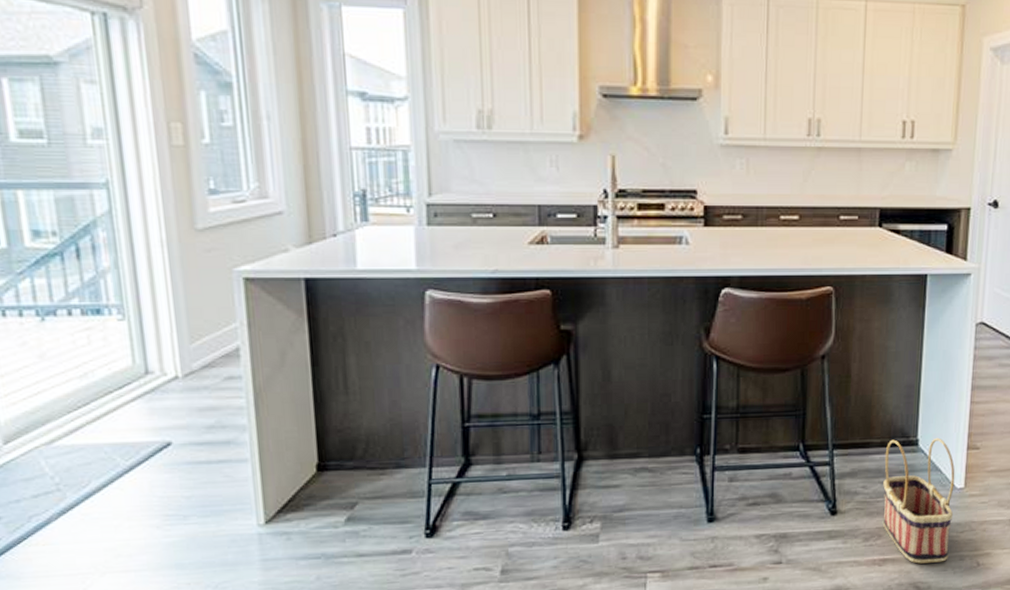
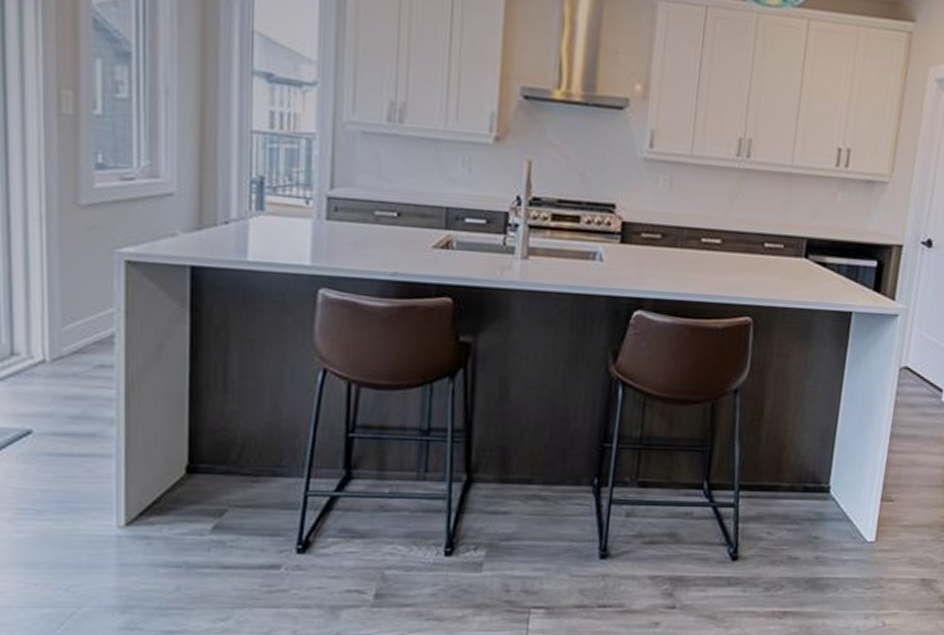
basket: present [882,437,955,564] -> none [786,484,867,619]

